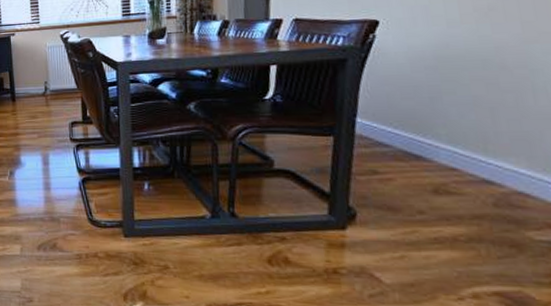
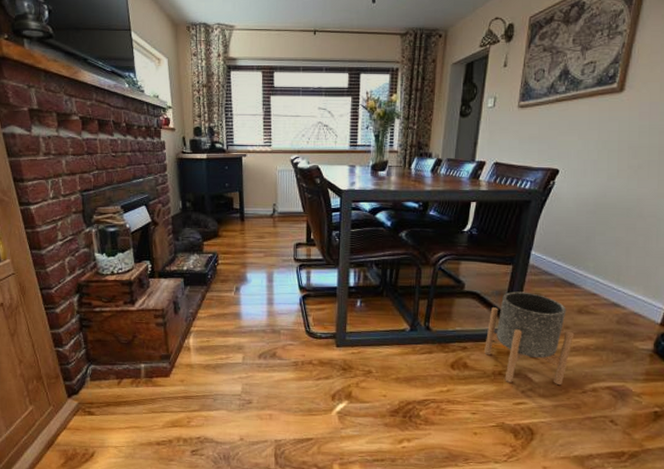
planter: none [309,168,433,289] -> present [484,291,575,386]

